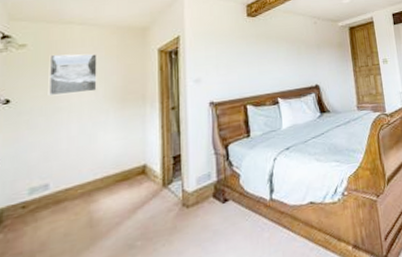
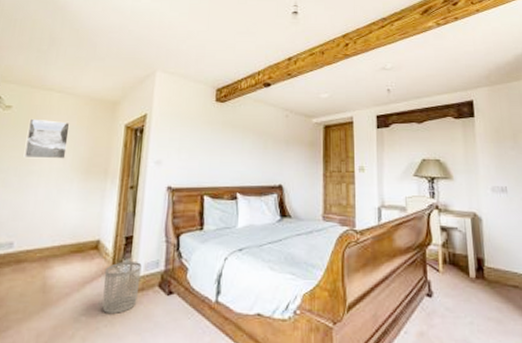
waste bin: none [155,178,194,233] -> present [102,262,142,313]

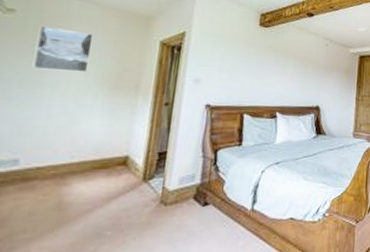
waste bin: present [102,262,142,313] -> none [130,176,176,227]

